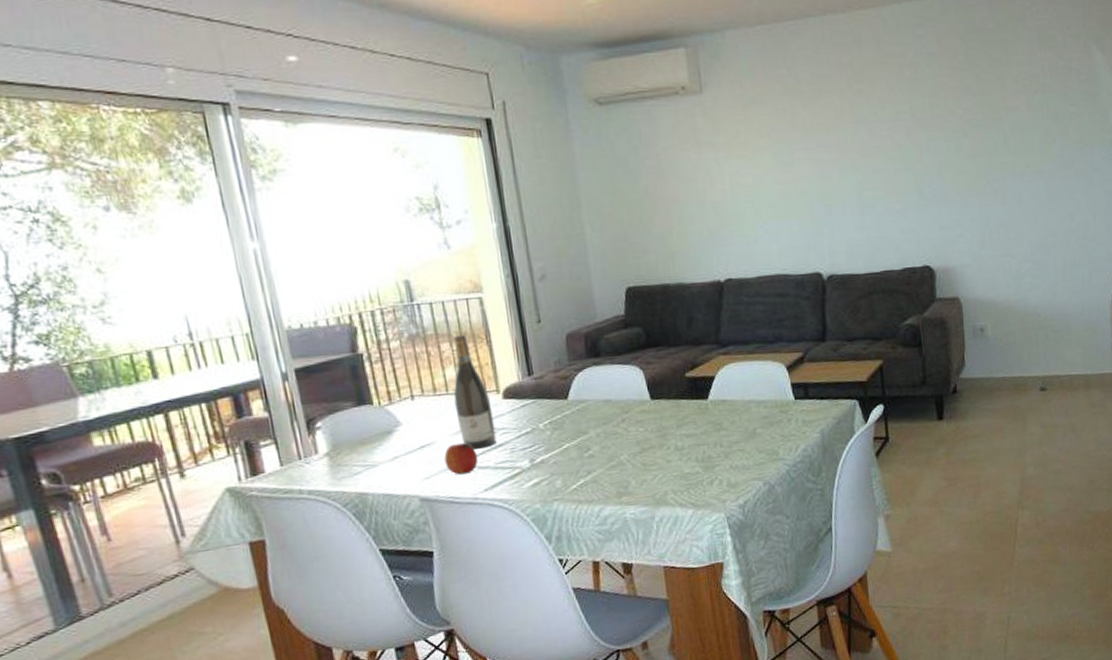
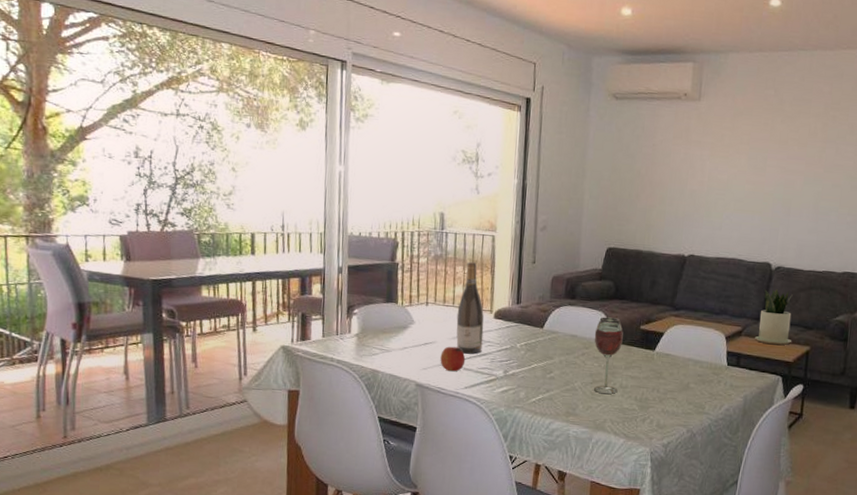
wineglass: none [631,369,674,462] -> present [594,317,623,394]
planter: none [819,300,862,367] -> present [755,289,793,346]

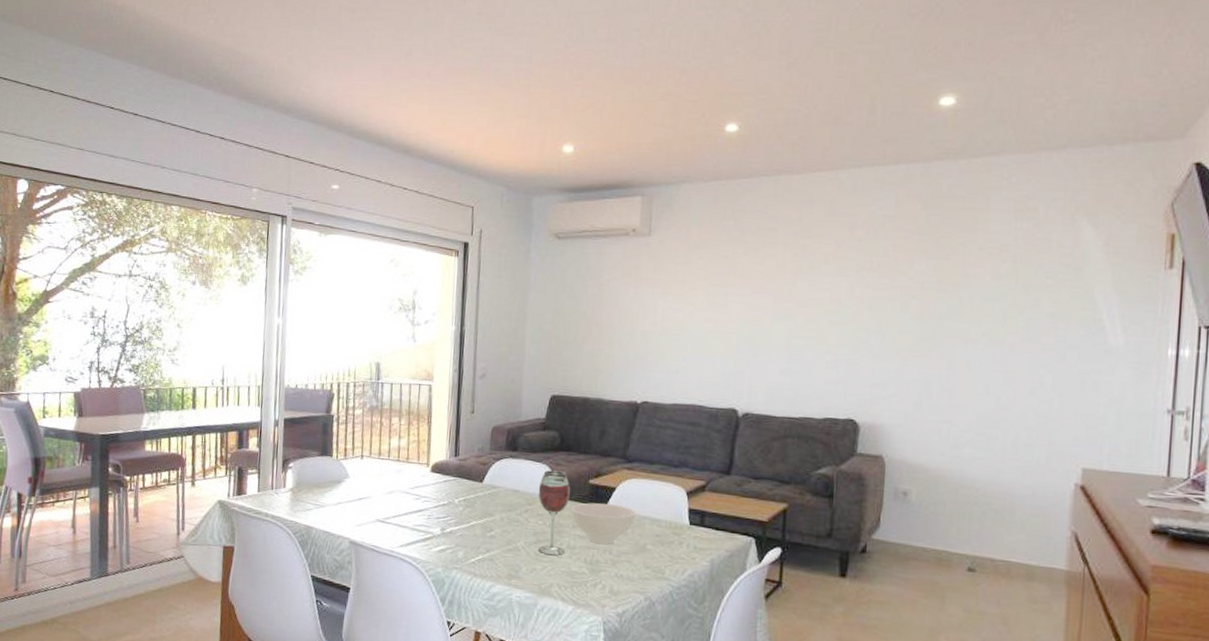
fruit: present [440,346,466,372] -> none [374,501,401,529]
wine bottle: present [456,261,484,354] -> none [391,412,421,510]
bowl: none [624,346,682,384] -> present [571,502,637,545]
planter: present [755,289,793,346] -> none [721,438,766,502]

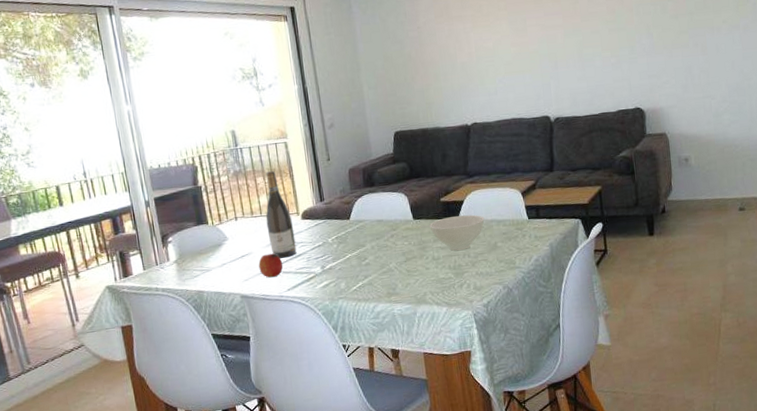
fruit: none [374,501,401,529] -> present [258,253,283,278]
wine bottle: none [391,412,421,510] -> present [265,170,297,258]
wineglass: present [538,470,570,555] -> none [398,196,432,269]

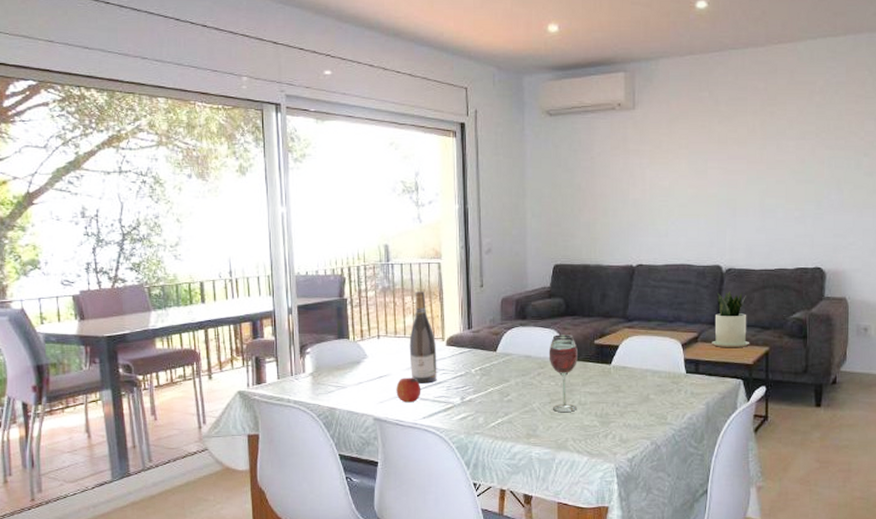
wineglass: none [398,196,432,269] -> present [548,335,578,412]
bowl: present [429,214,485,252] -> none [580,361,639,399]
planter: none [548,138,584,192] -> present [712,291,750,348]

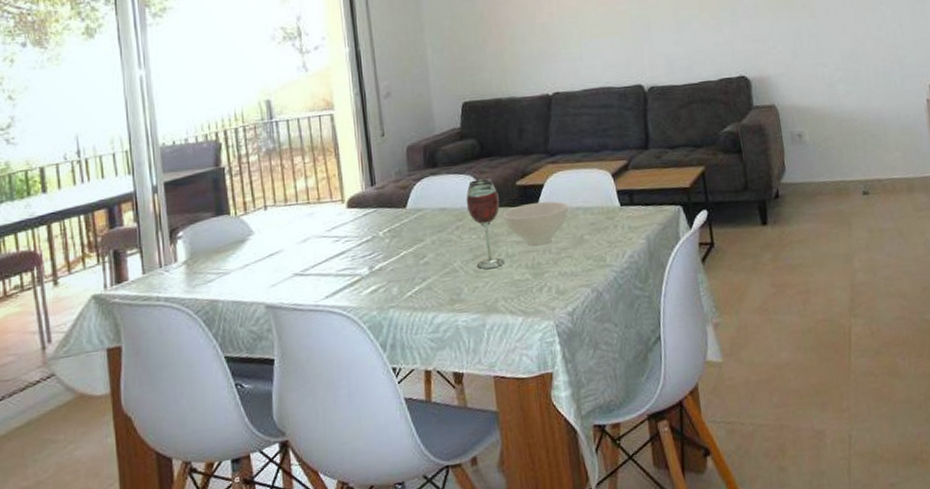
fruit: present [396,378,421,403] -> none [290,250,322,282]
wine bottle: present [409,290,437,384] -> none [302,148,339,257]
bowl: none [580,361,639,399] -> present [503,201,569,247]
planter: present [712,291,750,348] -> none [642,110,684,173]

